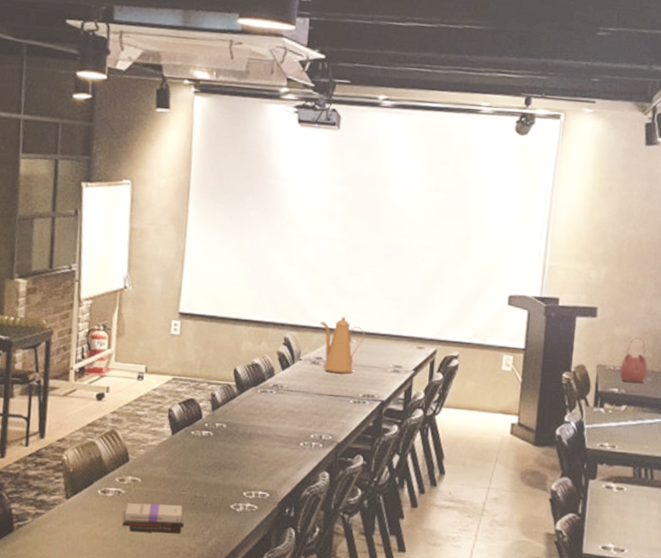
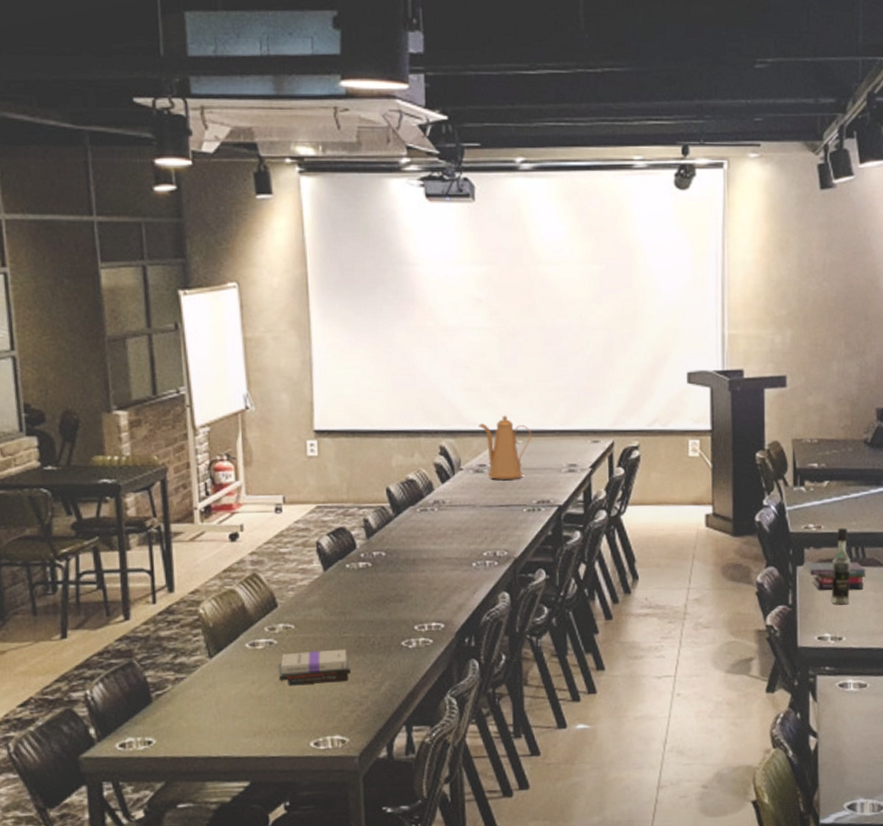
books: none [595,477,653,508] -> present [803,562,866,590]
bottle: none [618,449,640,520] -> present [831,527,851,605]
handbag: present [620,338,648,383] -> none [818,405,847,455]

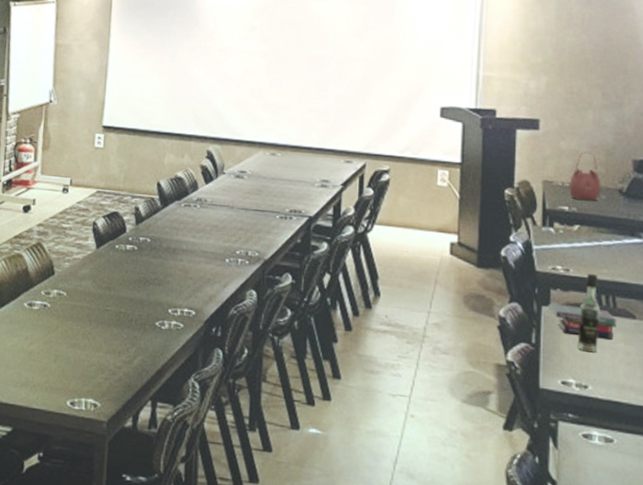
books: present [277,648,350,686] -> none [48,316,109,350]
coffee pot: present [477,415,532,480] -> none [242,129,290,188]
handbag: none [818,405,847,455] -> present [569,151,601,201]

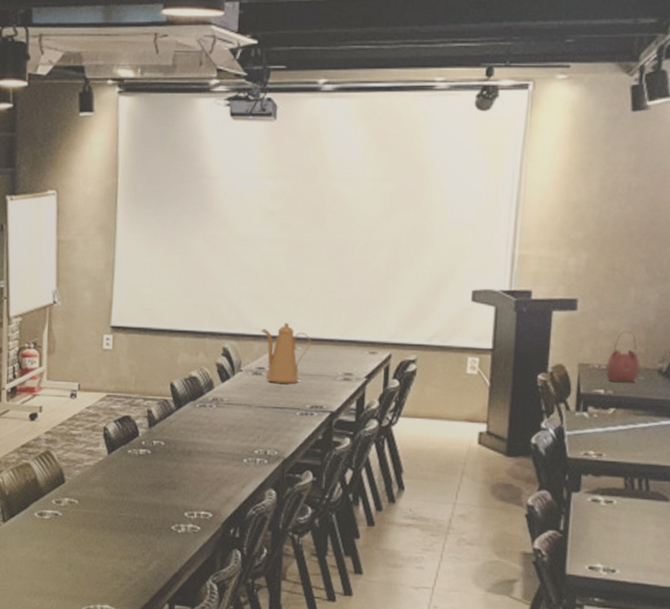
coffee pot: none [242,129,290,188] -> present [260,322,311,384]
books: present [549,304,616,340] -> none [579,490,648,523]
bottle: present [577,273,600,353] -> none [607,457,632,537]

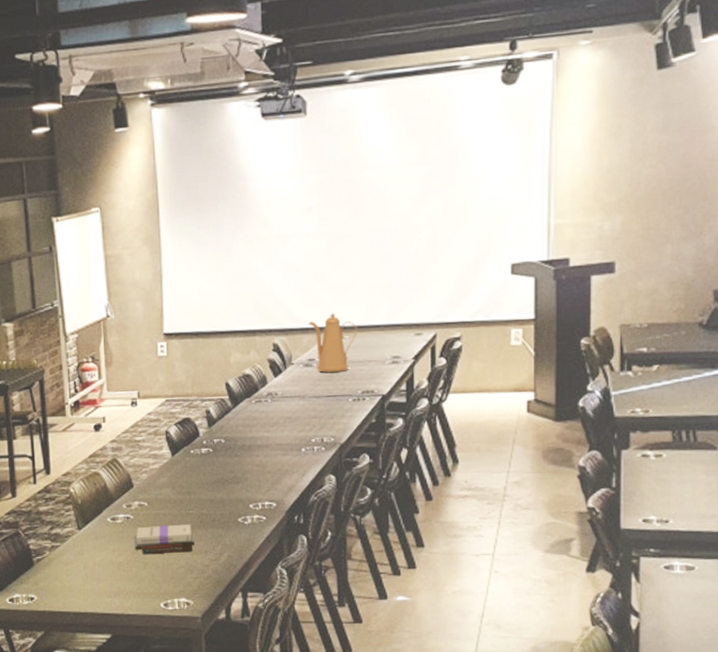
books: none [60,525,124,556] -> present [133,524,194,555]
handbag: present [606,331,640,382] -> none [648,288,680,339]

